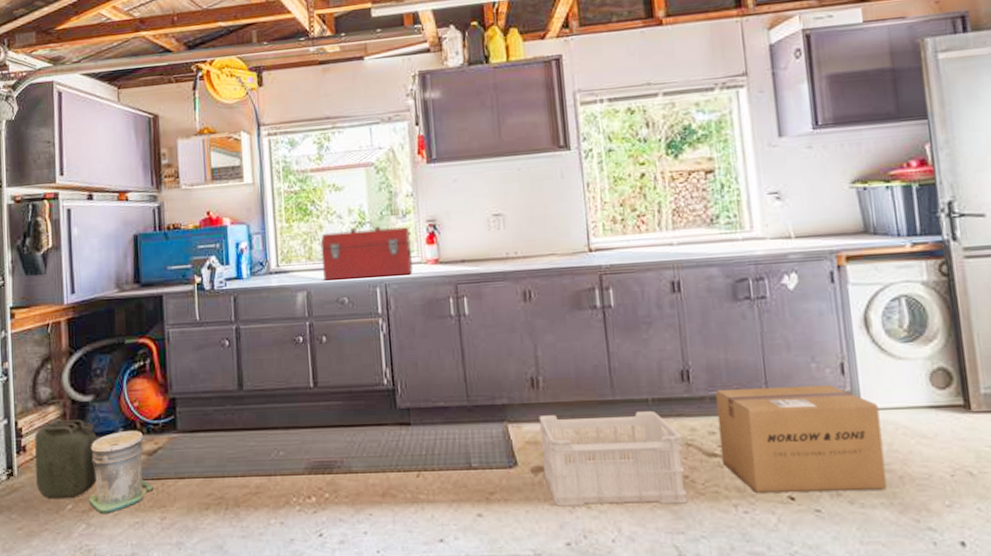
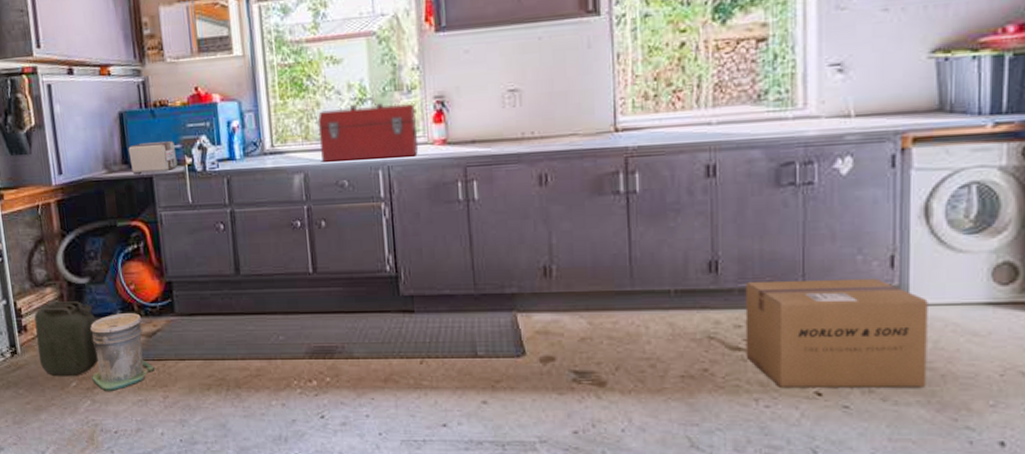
box: none [140,261,187,293] -> present [128,141,178,174]
plastic crate: present [538,411,688,507] -> none [550,303,705,396]

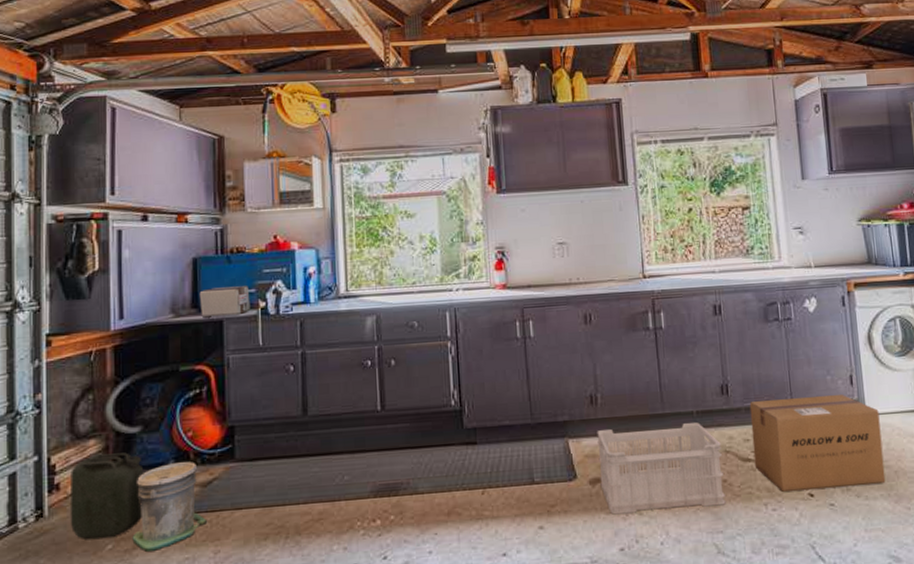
toolbox: present [317,97,419,162] -> none [391,247,482,305]
plastic crate: none [550,303,705,396] -> present [597,422,726,515]

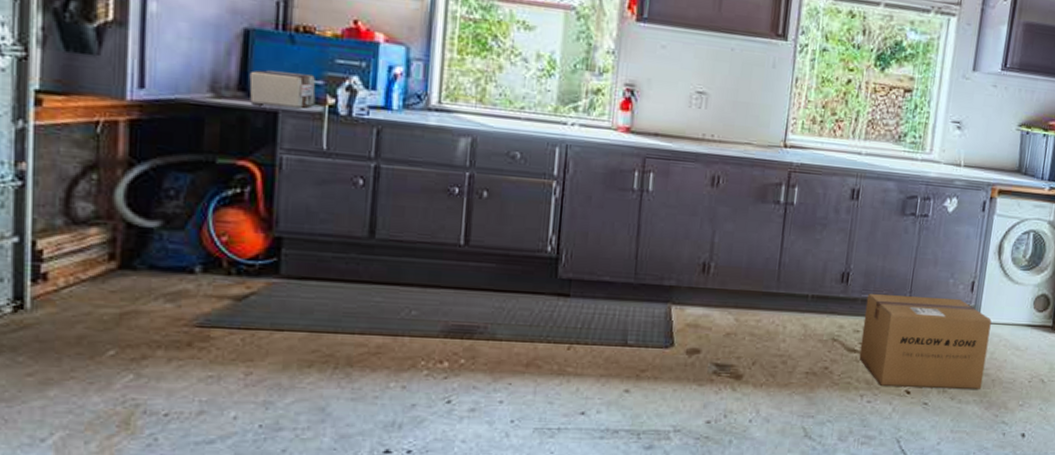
jerry can: present [69,452,144,539] -> none [60,246,162,342]
bucket: present [132,462,208,552] -> none [141,269,240,364]
plastic crate: present [597,422,726,515] -> none [697,301,830,391]

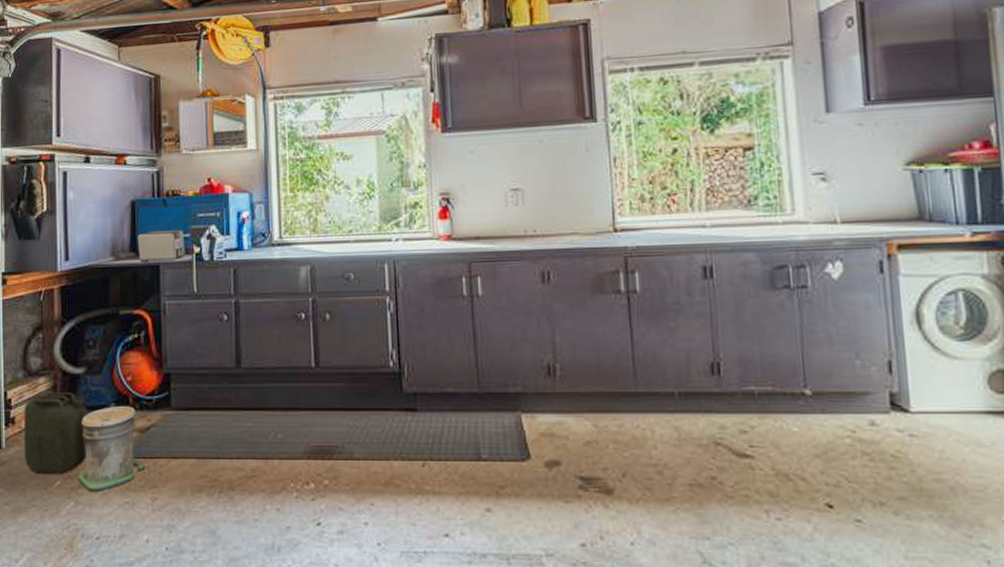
jerry can: none [60,246,162,342] -> present [23,392,88,474]
bucket: none [141,269,240,364] -> present [78,406,146,491]
box: present [859,294,992,389] -> none [748,383,937,500]

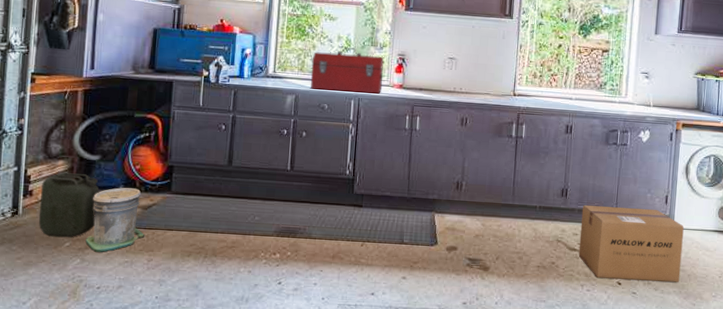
box: present [137,230,186,262] -> none [156,54,197,80]
toolbox: none [326,193,424,255] -> present [310,47,384,94]
box: none [748,383,937,500] -> present [578,205,684,282]

